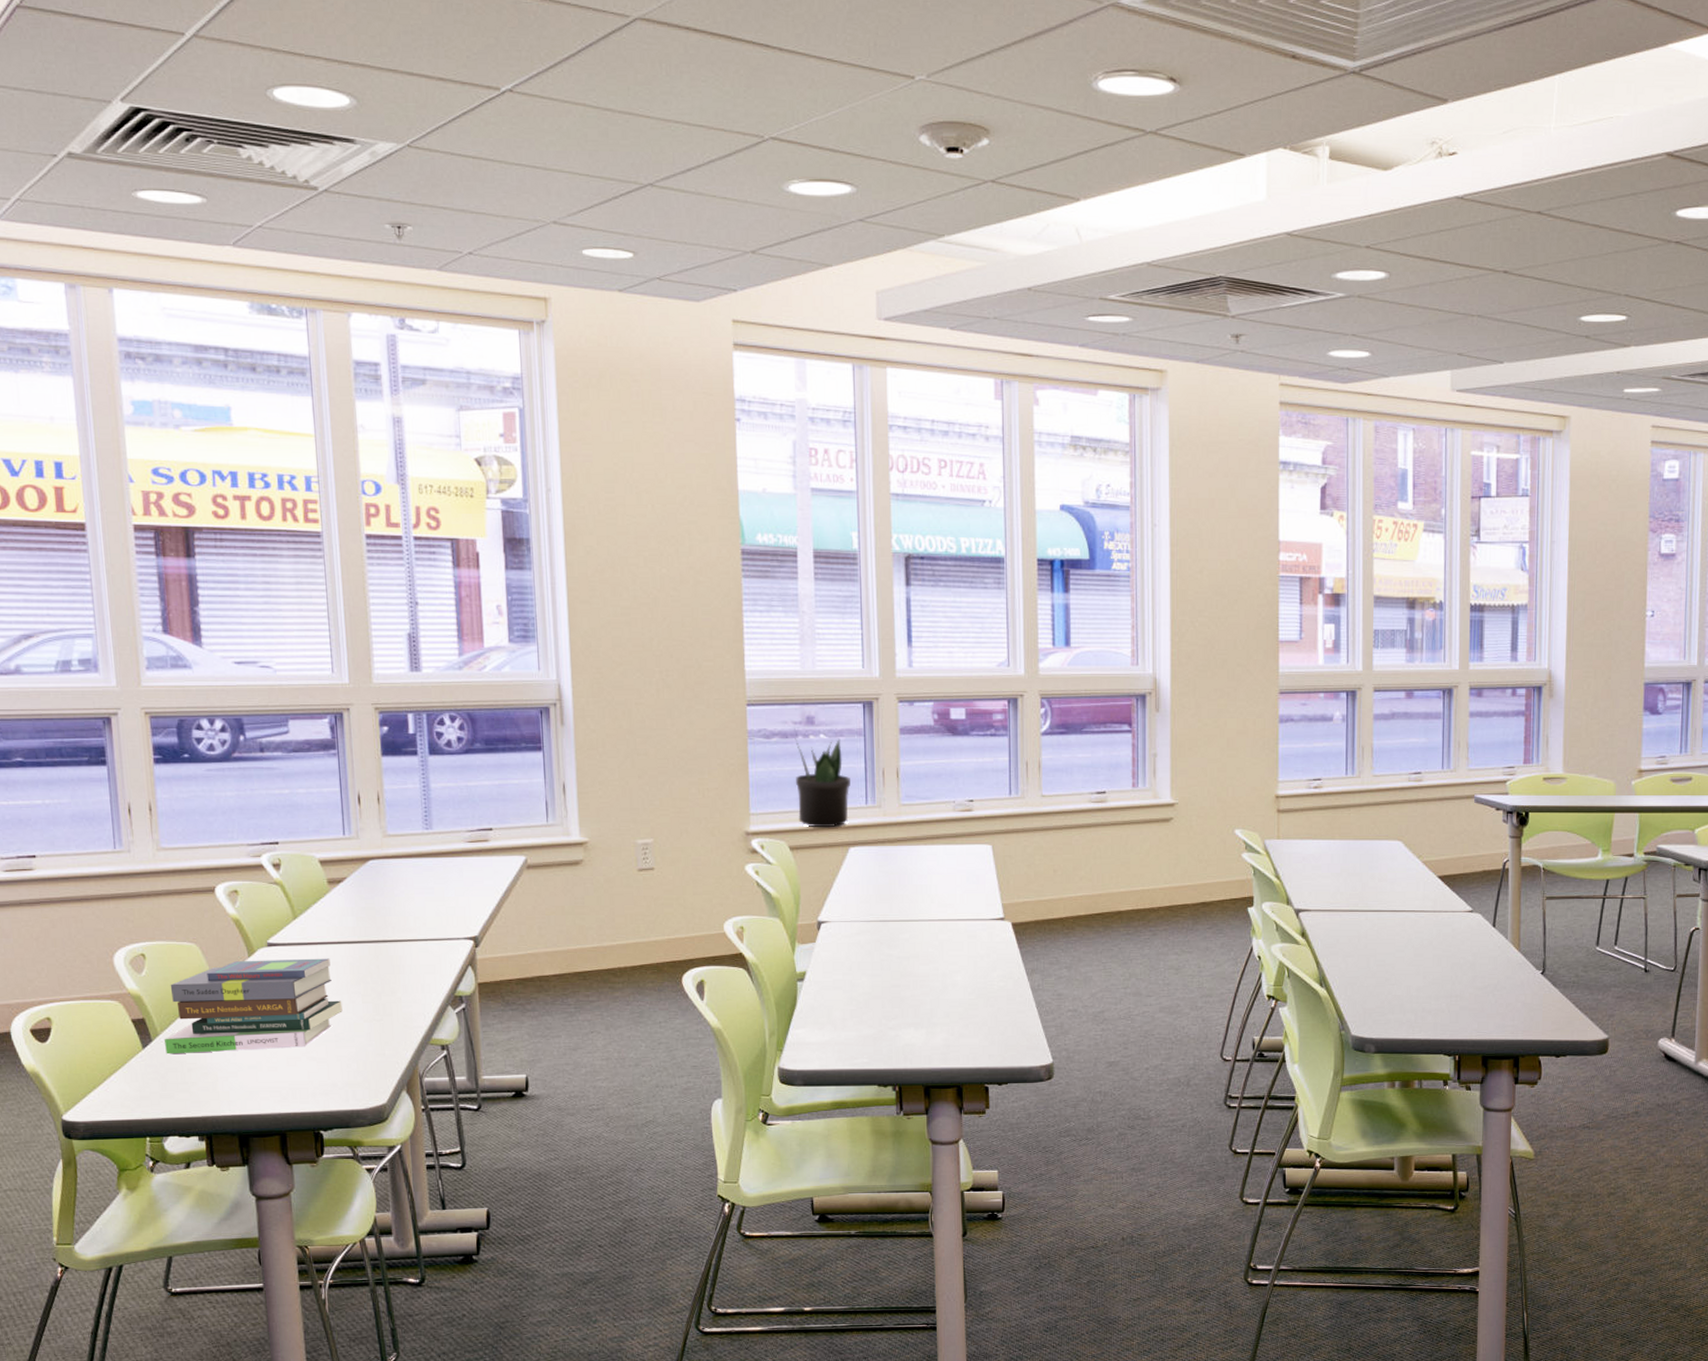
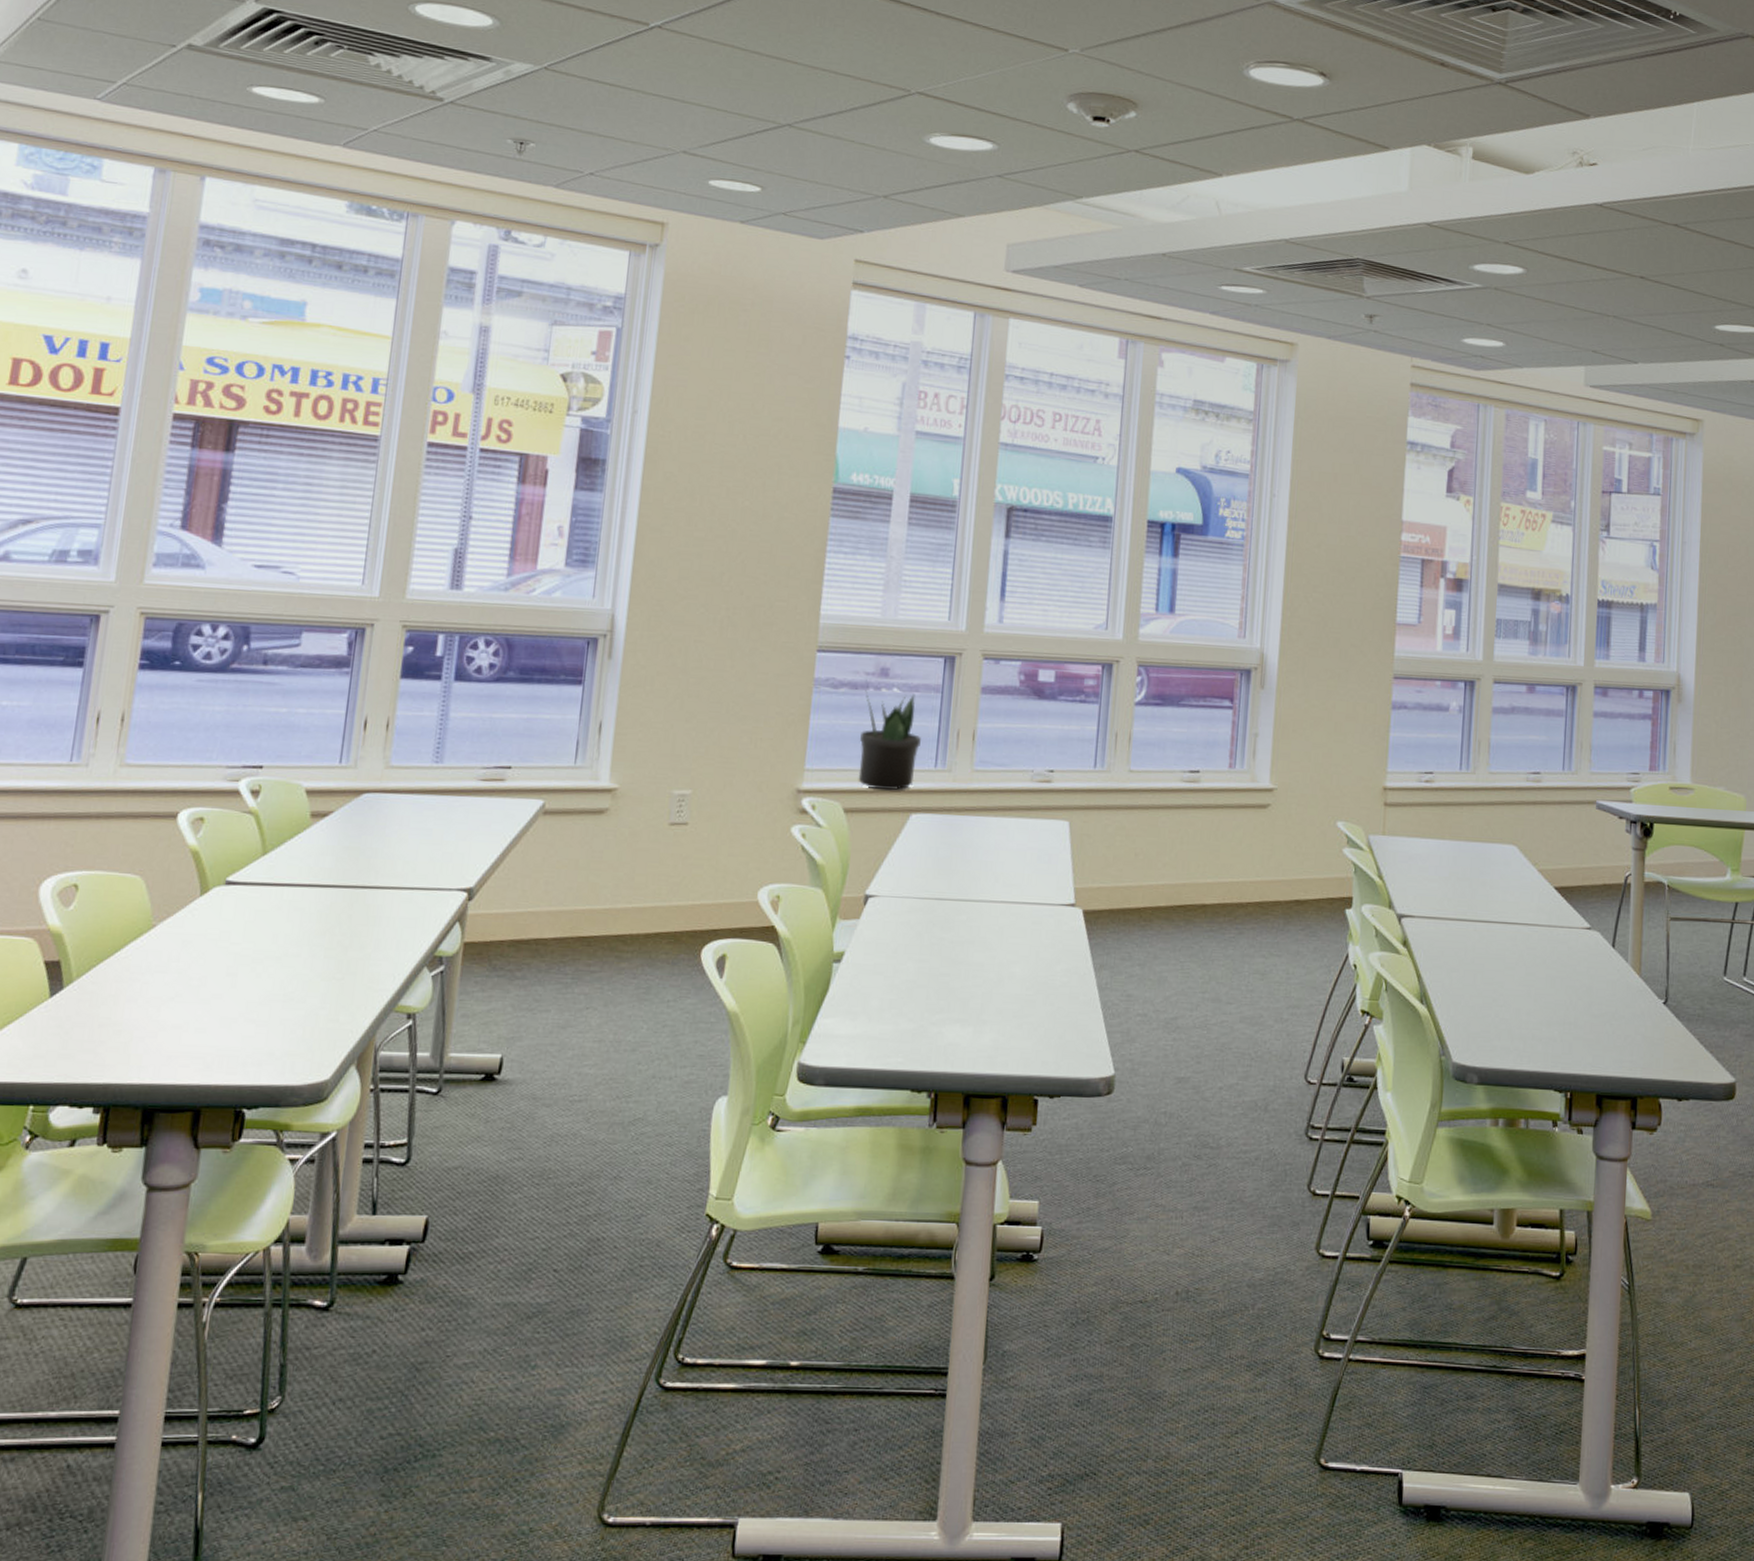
books: present [165,958,343,1055] -> none [77,899,300,1006]

